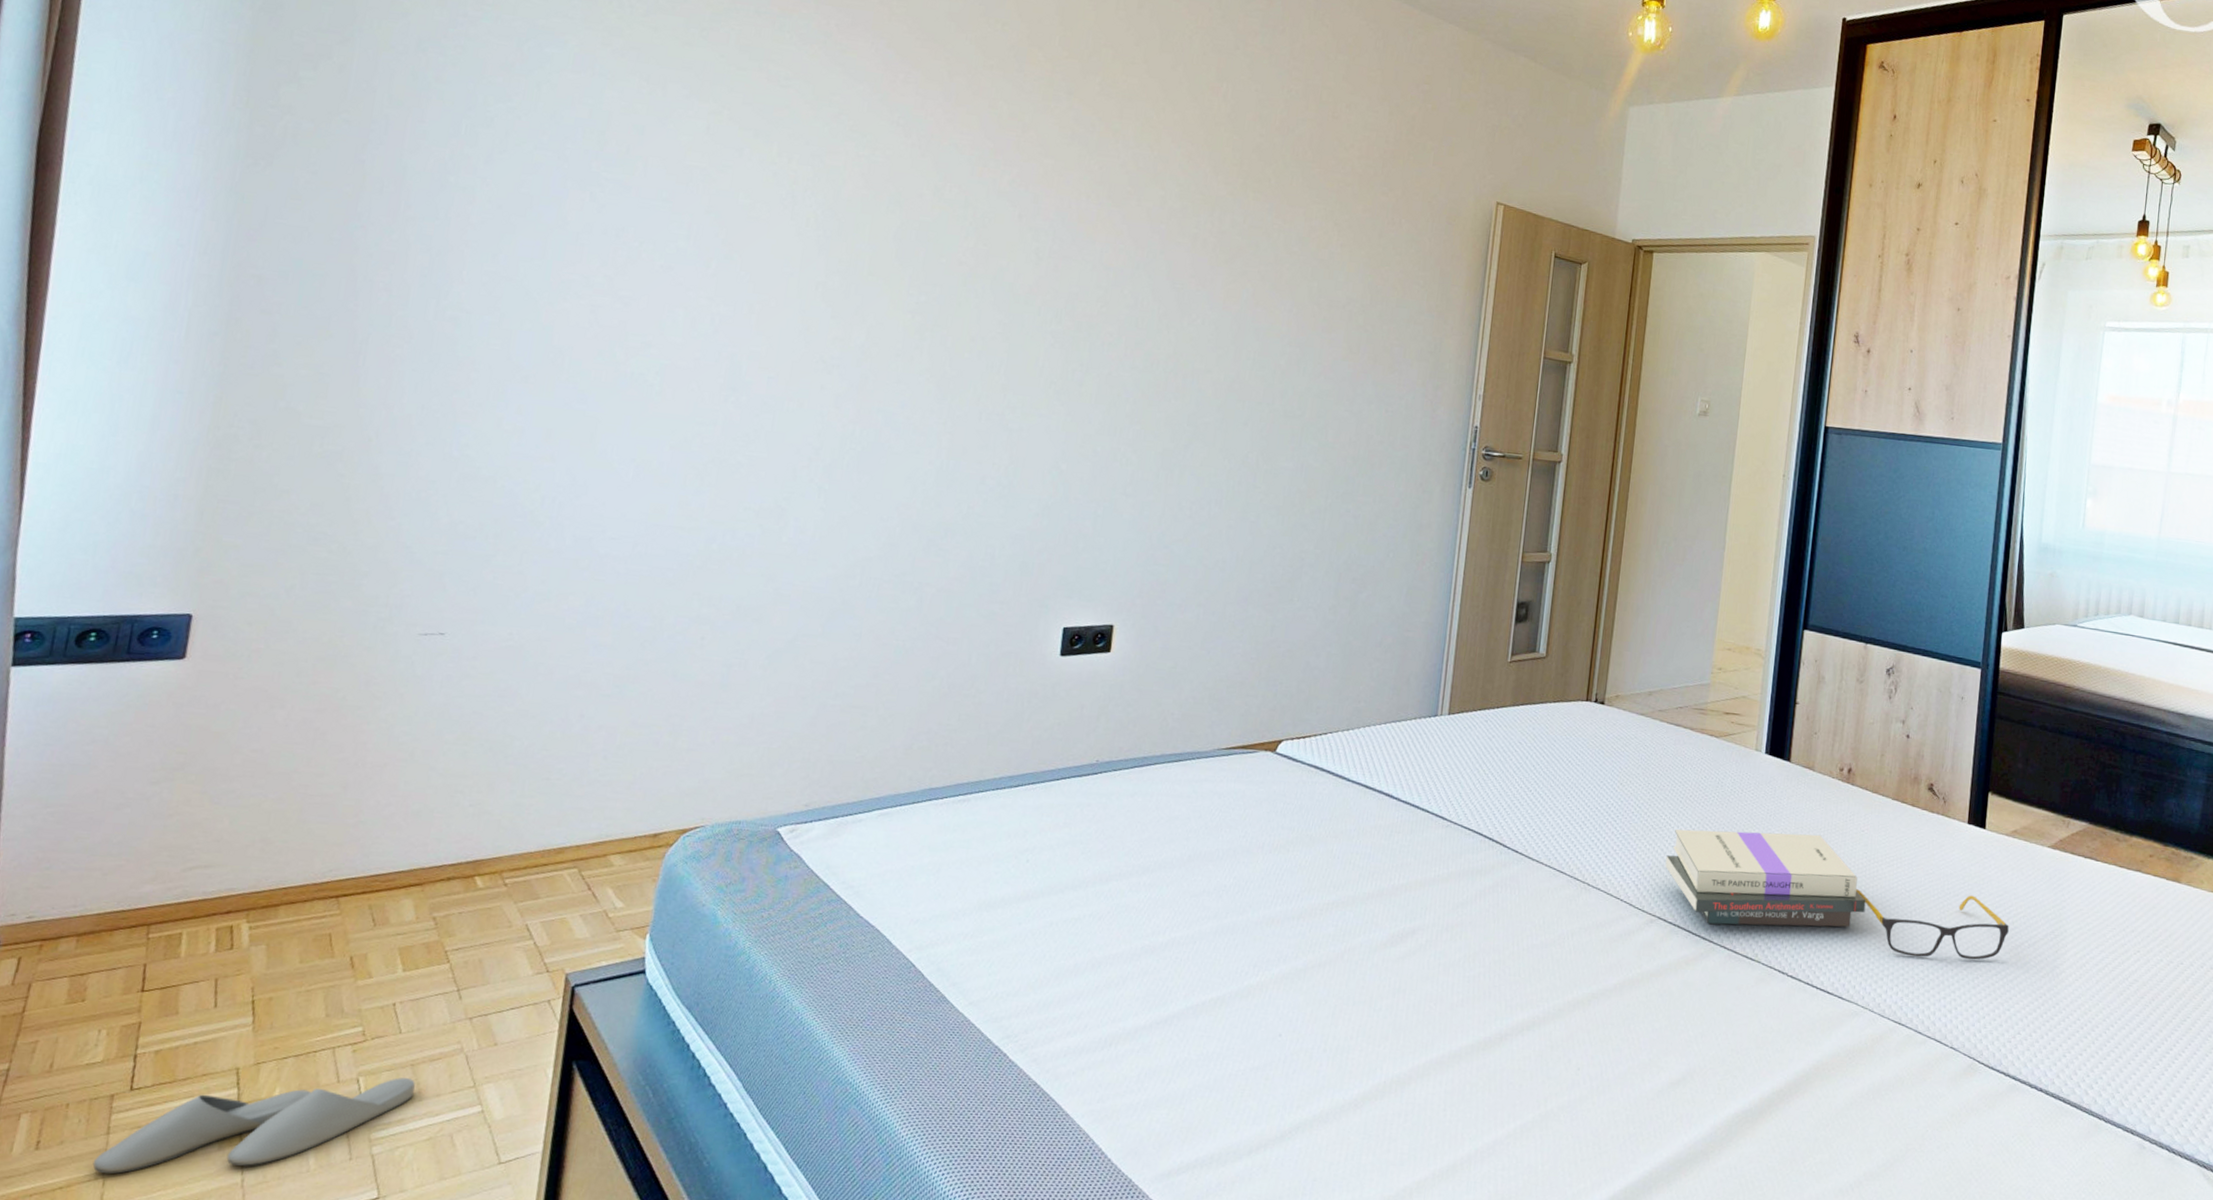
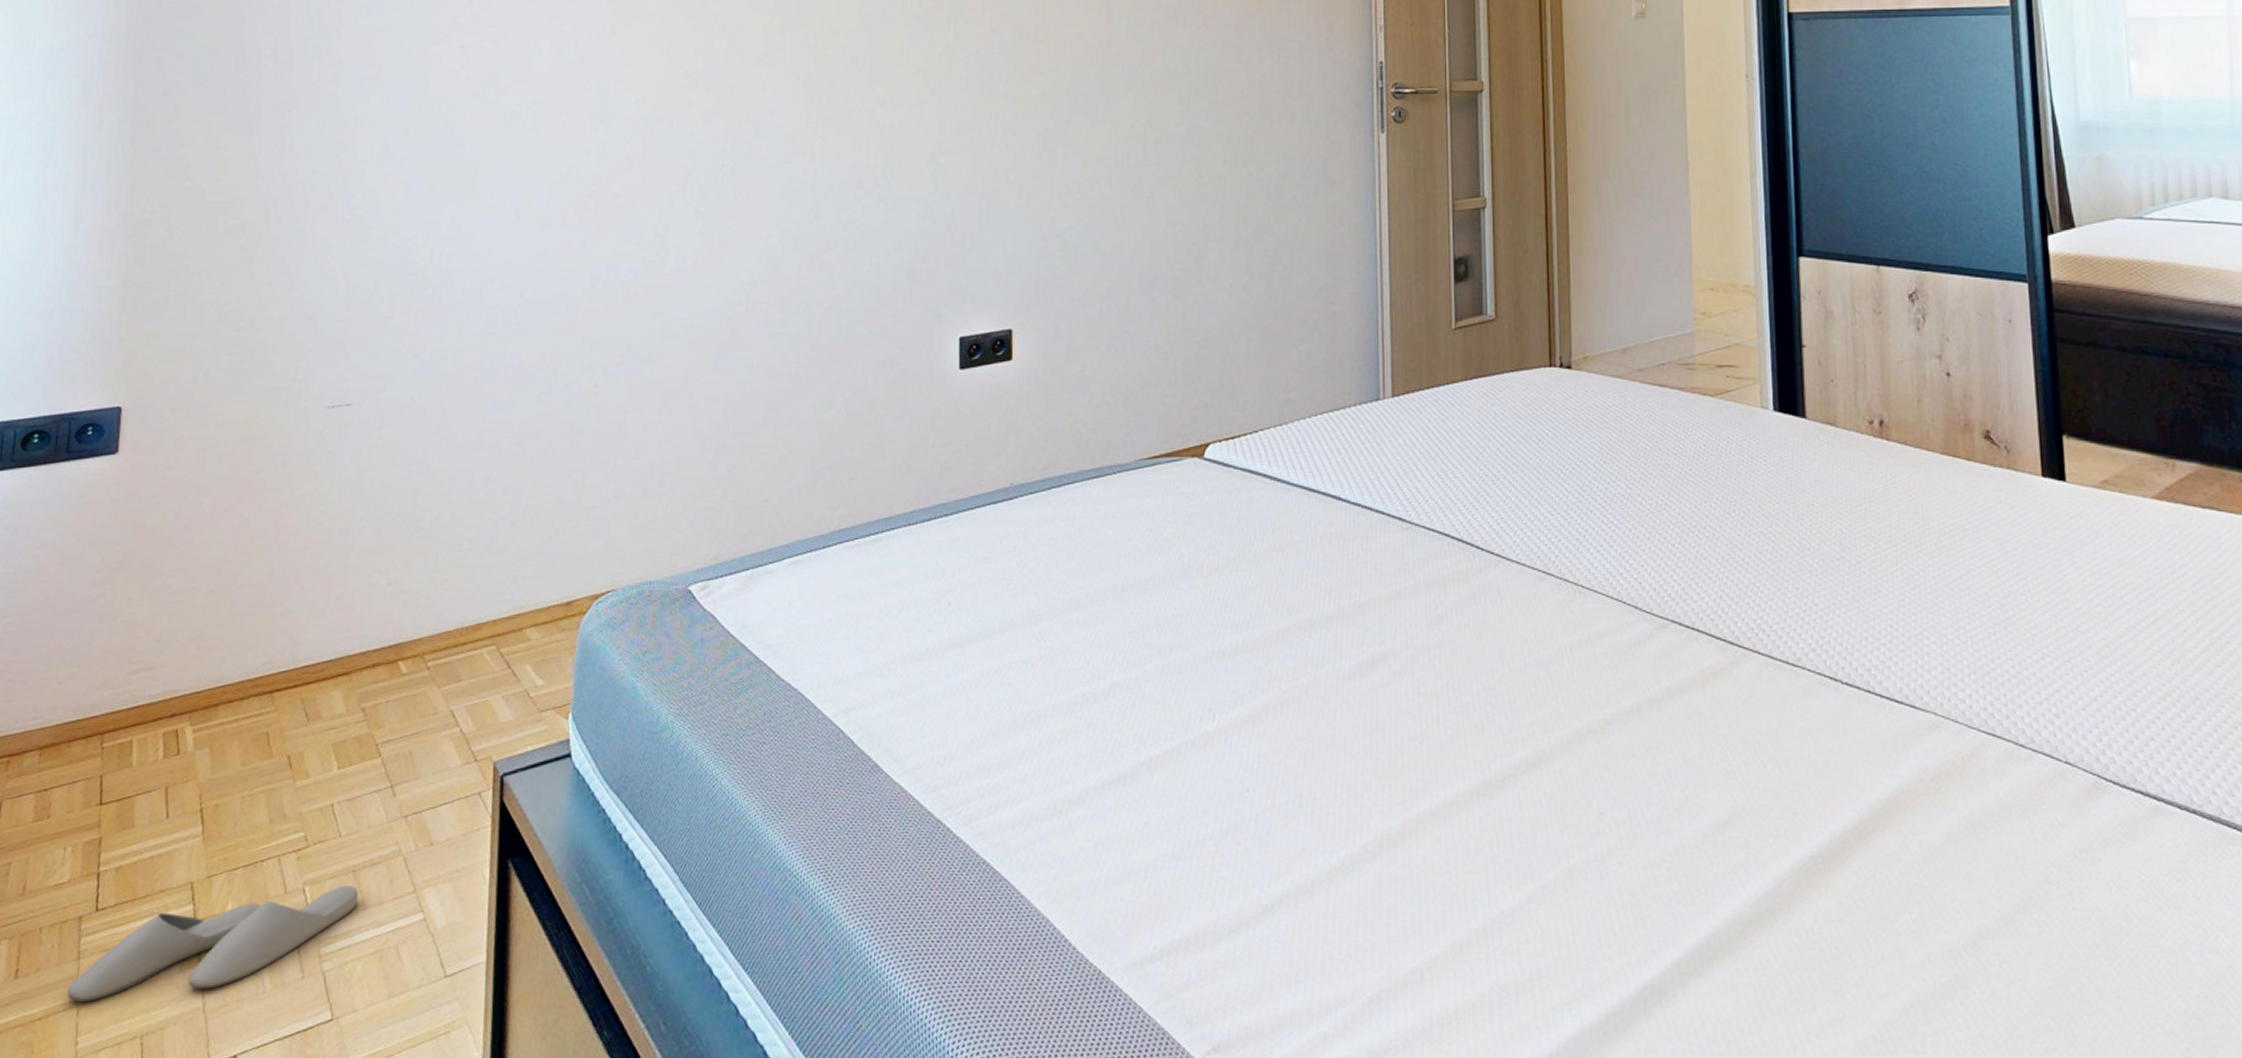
books: present [1665,829,1866,927] -> none [1671,505,1928,626]
eyeglasses: present [1855,889,2009,960] -> none [1911,566,2118,649]

